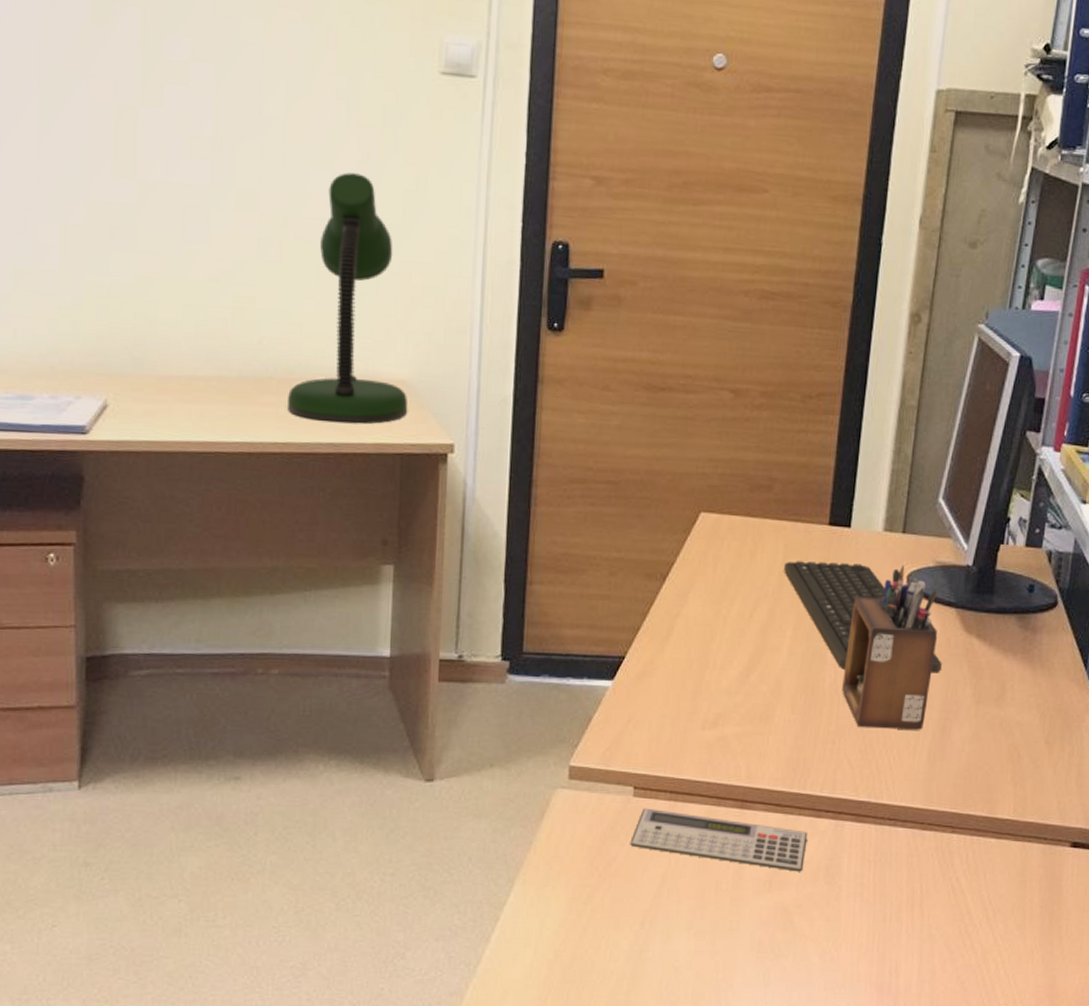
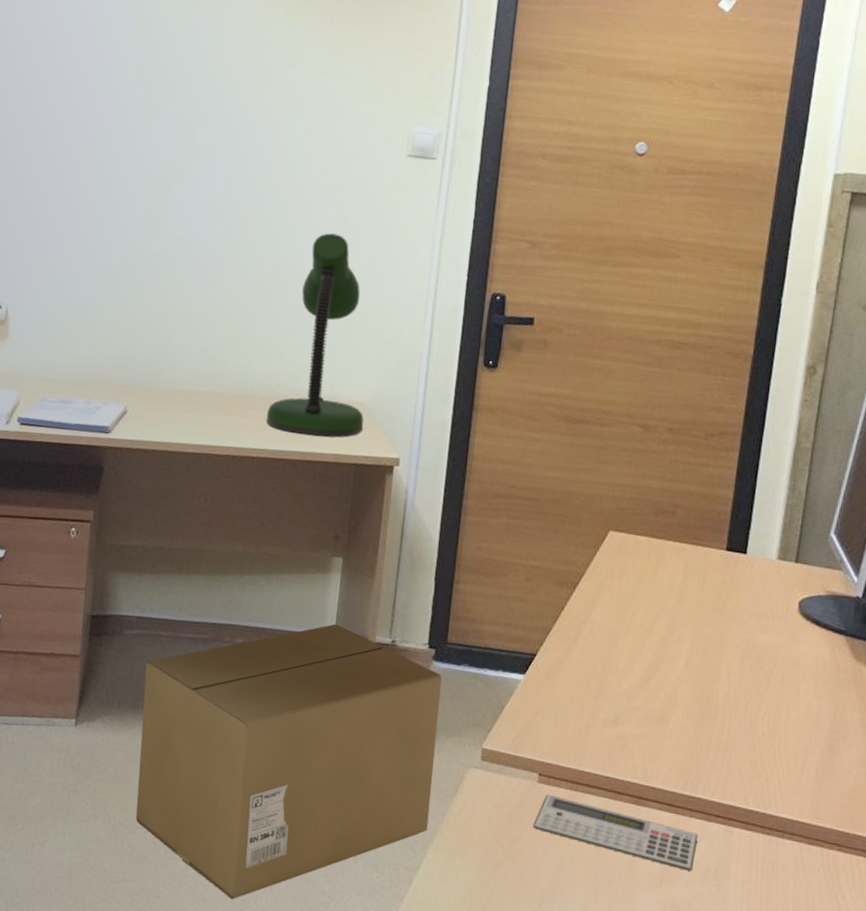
box: none [161,642,519,964] -> present [135,624,442,900]
computer keyboard: present [784,561,942,673] -> none [683,580,831,696]
desk organizer: present [842,565,938,730] -> none [734,592,829,748]

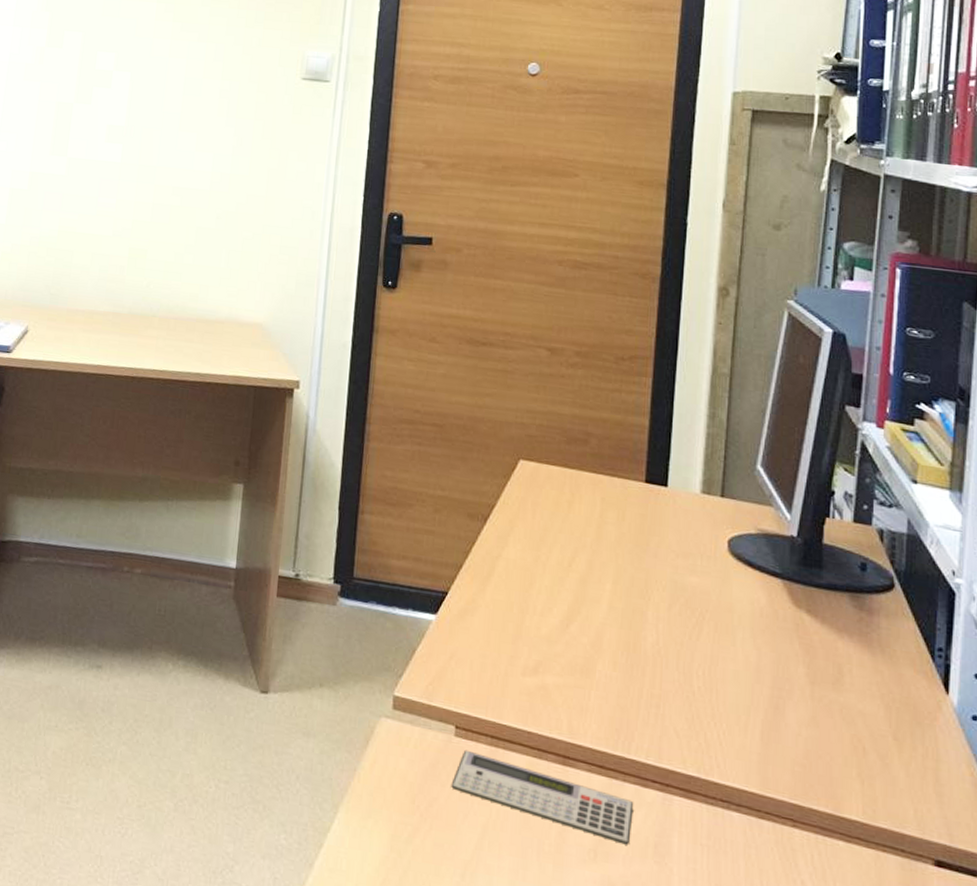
box: present [135,624,442,900] -> none [31,554,349,859]
desk lamp: present [266,233,364,437] -> none [165,154,263,358]

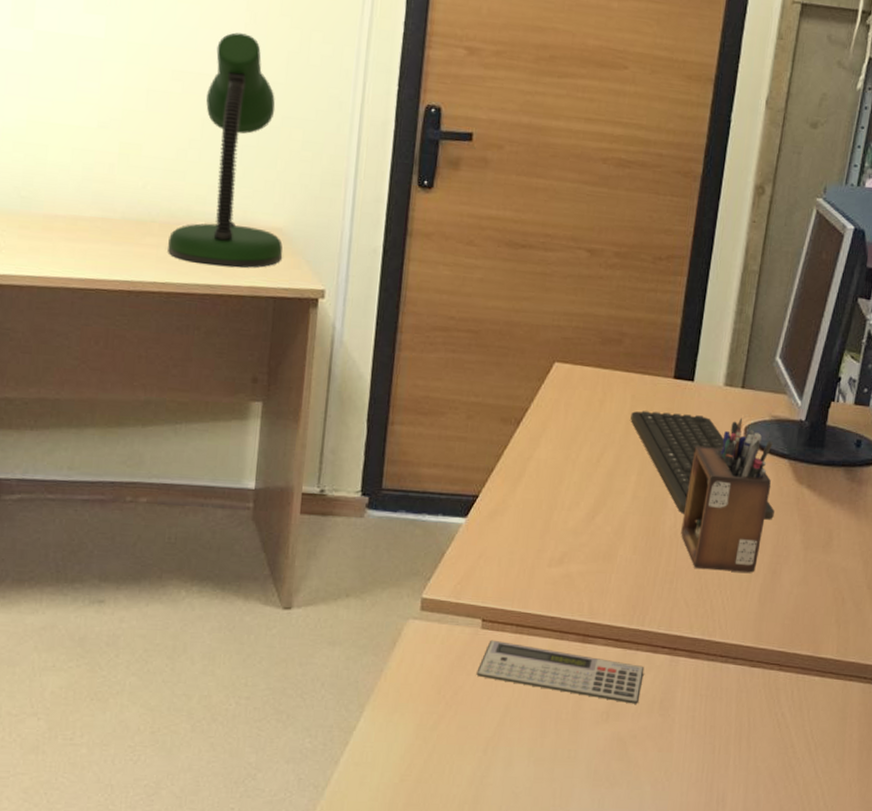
desk lamp: none [165,154,263,358] -> present [168,32,283,267]
computer keyboard: none [602,515,770,647] -> present [630,411,775,520]
desk organizer: none [665,529,764,706] -> present [681,418,773,573]

